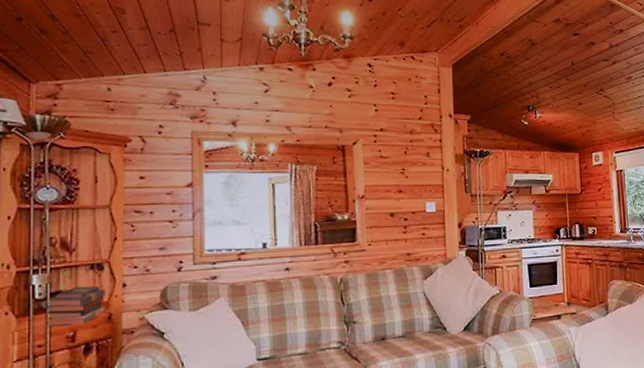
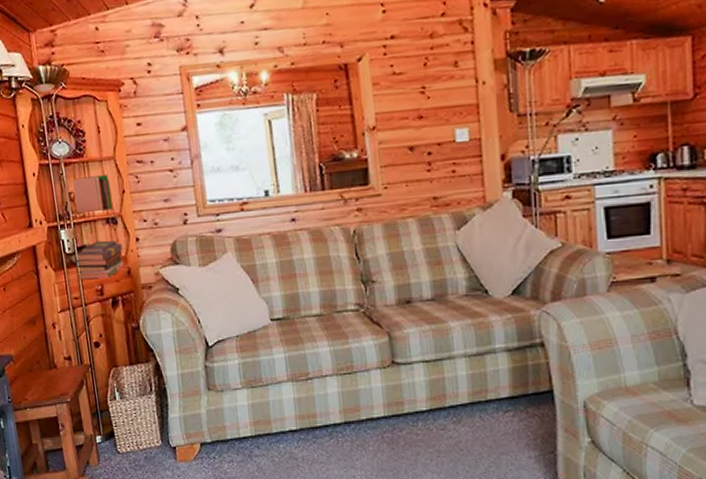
books: none [57,222,100,259] -> present [73,175,113,214]

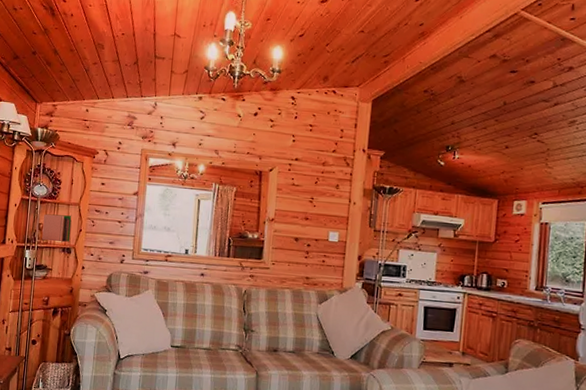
books: present [75,240,125,280] -> none [32,263,71,293]

